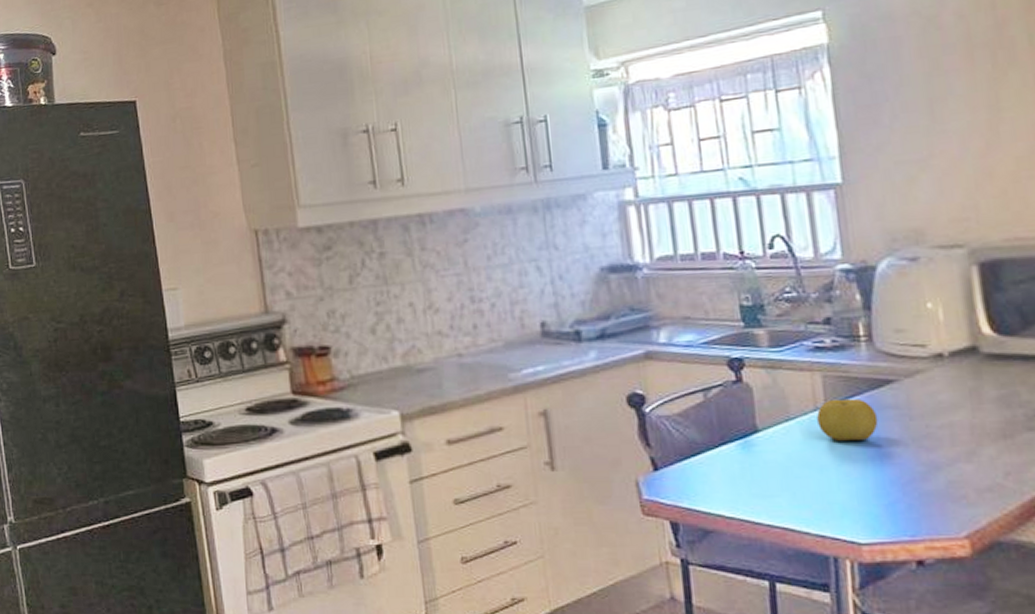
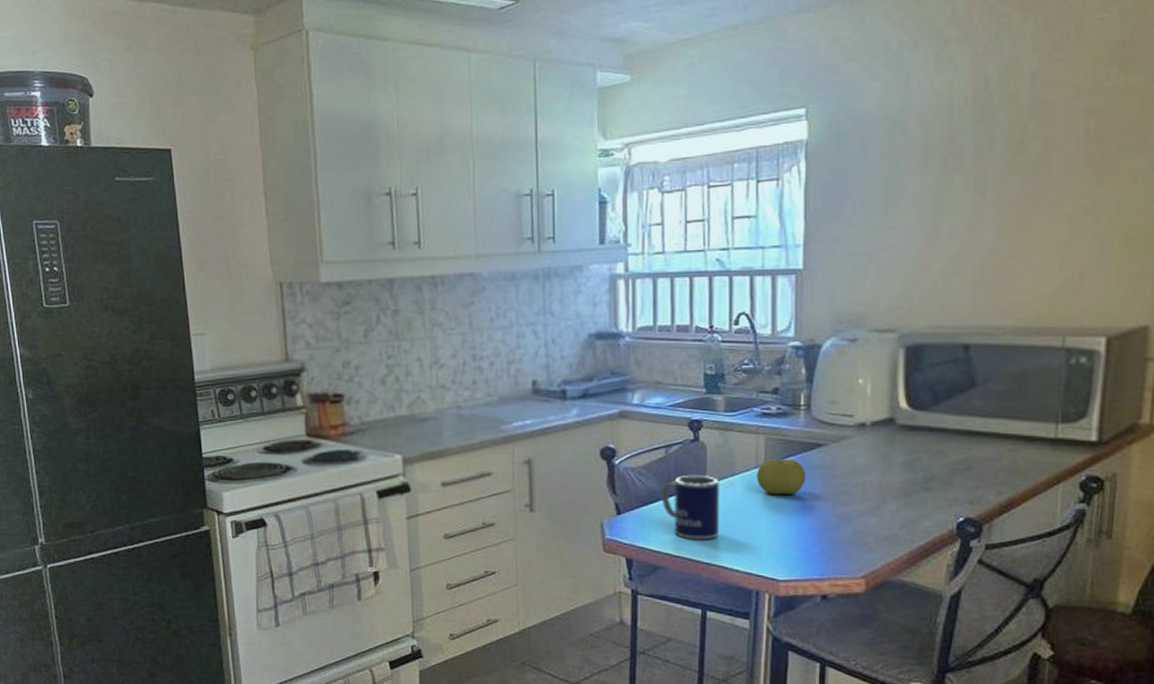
mug: none [703,422,779,498] -> present [661,476,719,540]

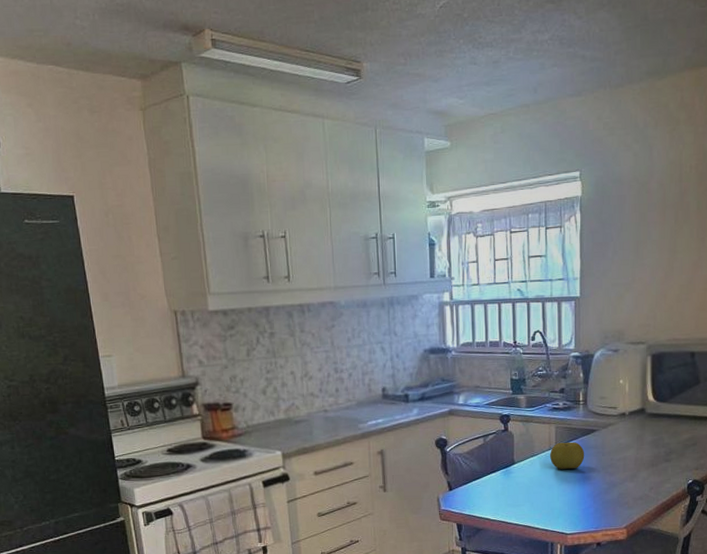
mug: present [661,476,719,540] -> none [481,457,524,507]

